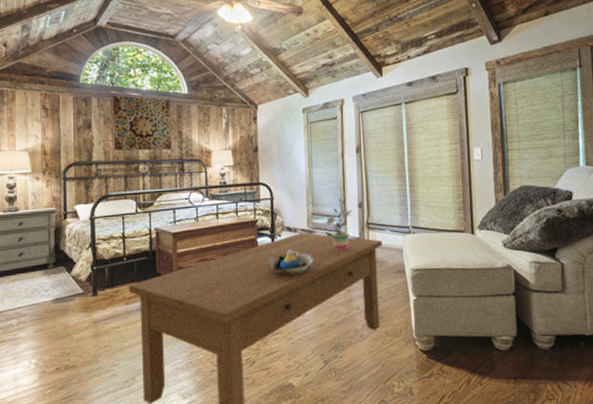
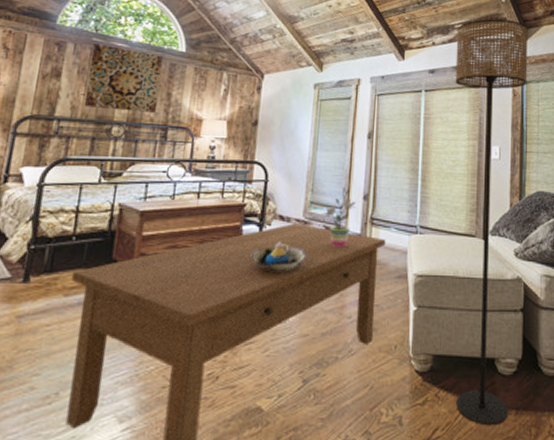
floor lamp: none [430,24,508,393] -> present [455,19,528,426]

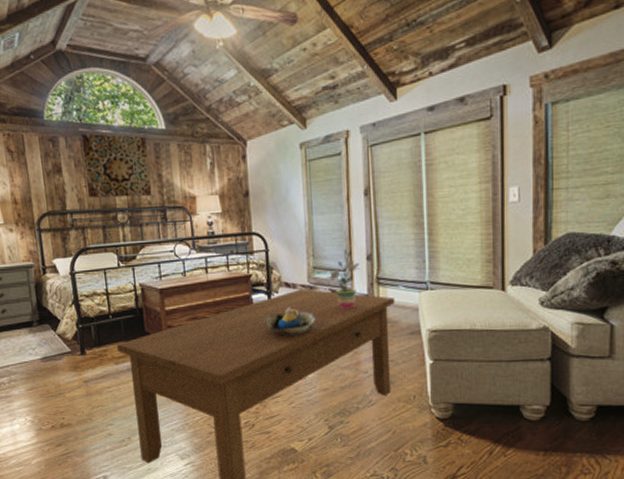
floor lamp: present [455,19,528,426] -> none [458,24,553,465]

